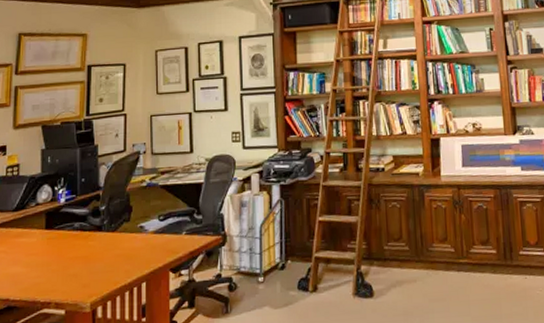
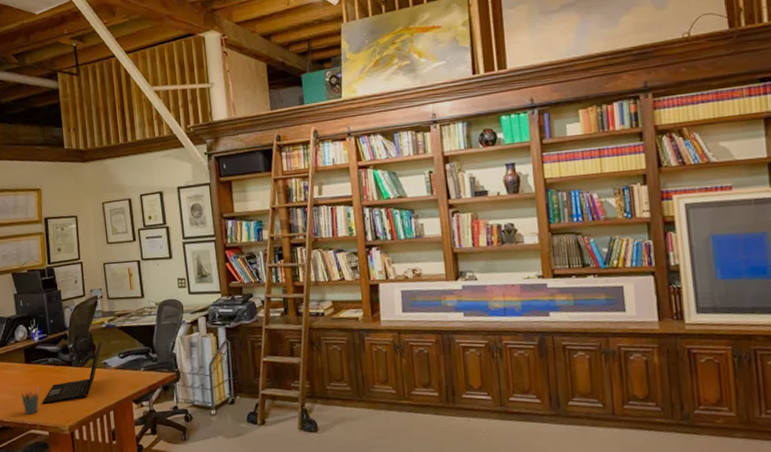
pen holder: none [36,255,60,291] -> present [21,386,39,415]
laptop: none [60,202,140,278] -> present [42,341,102,405]

